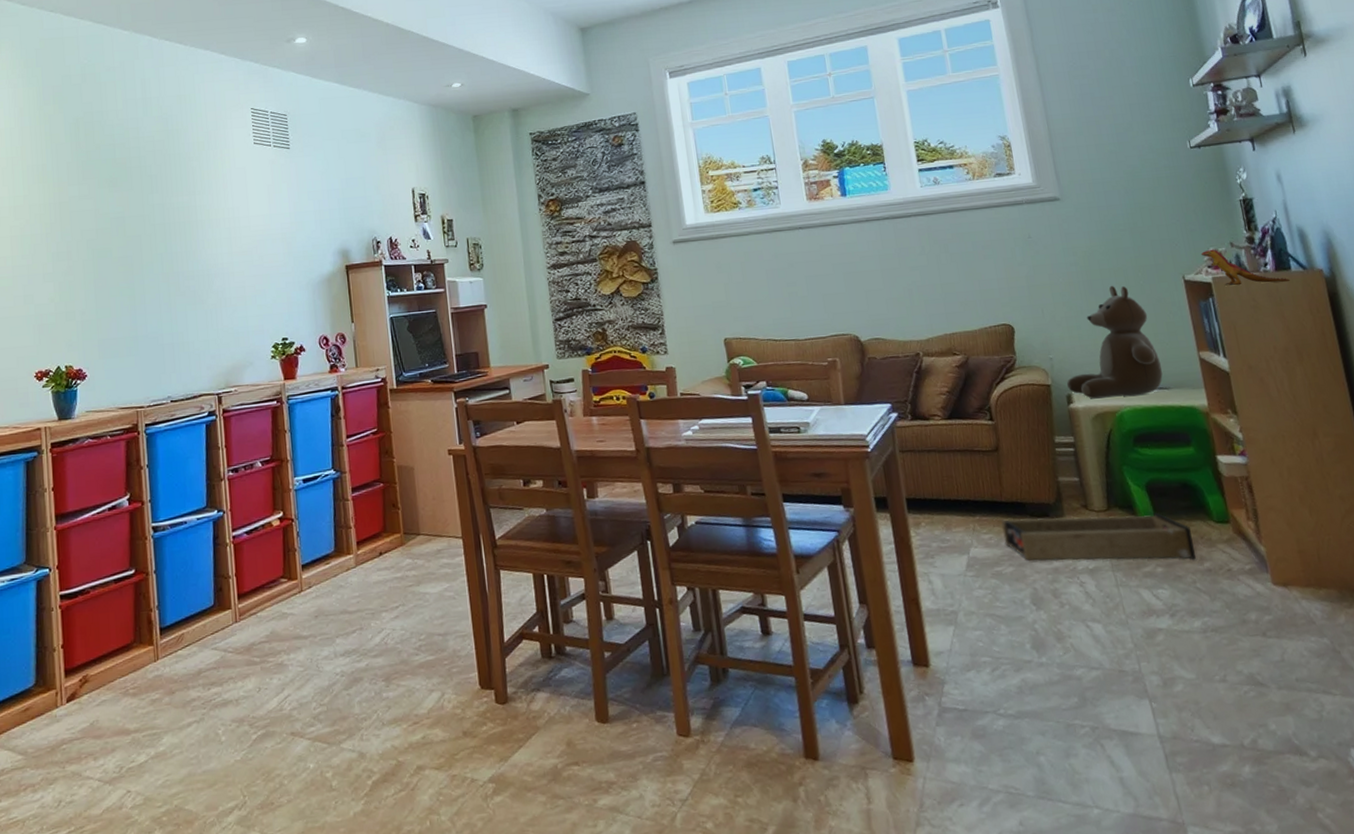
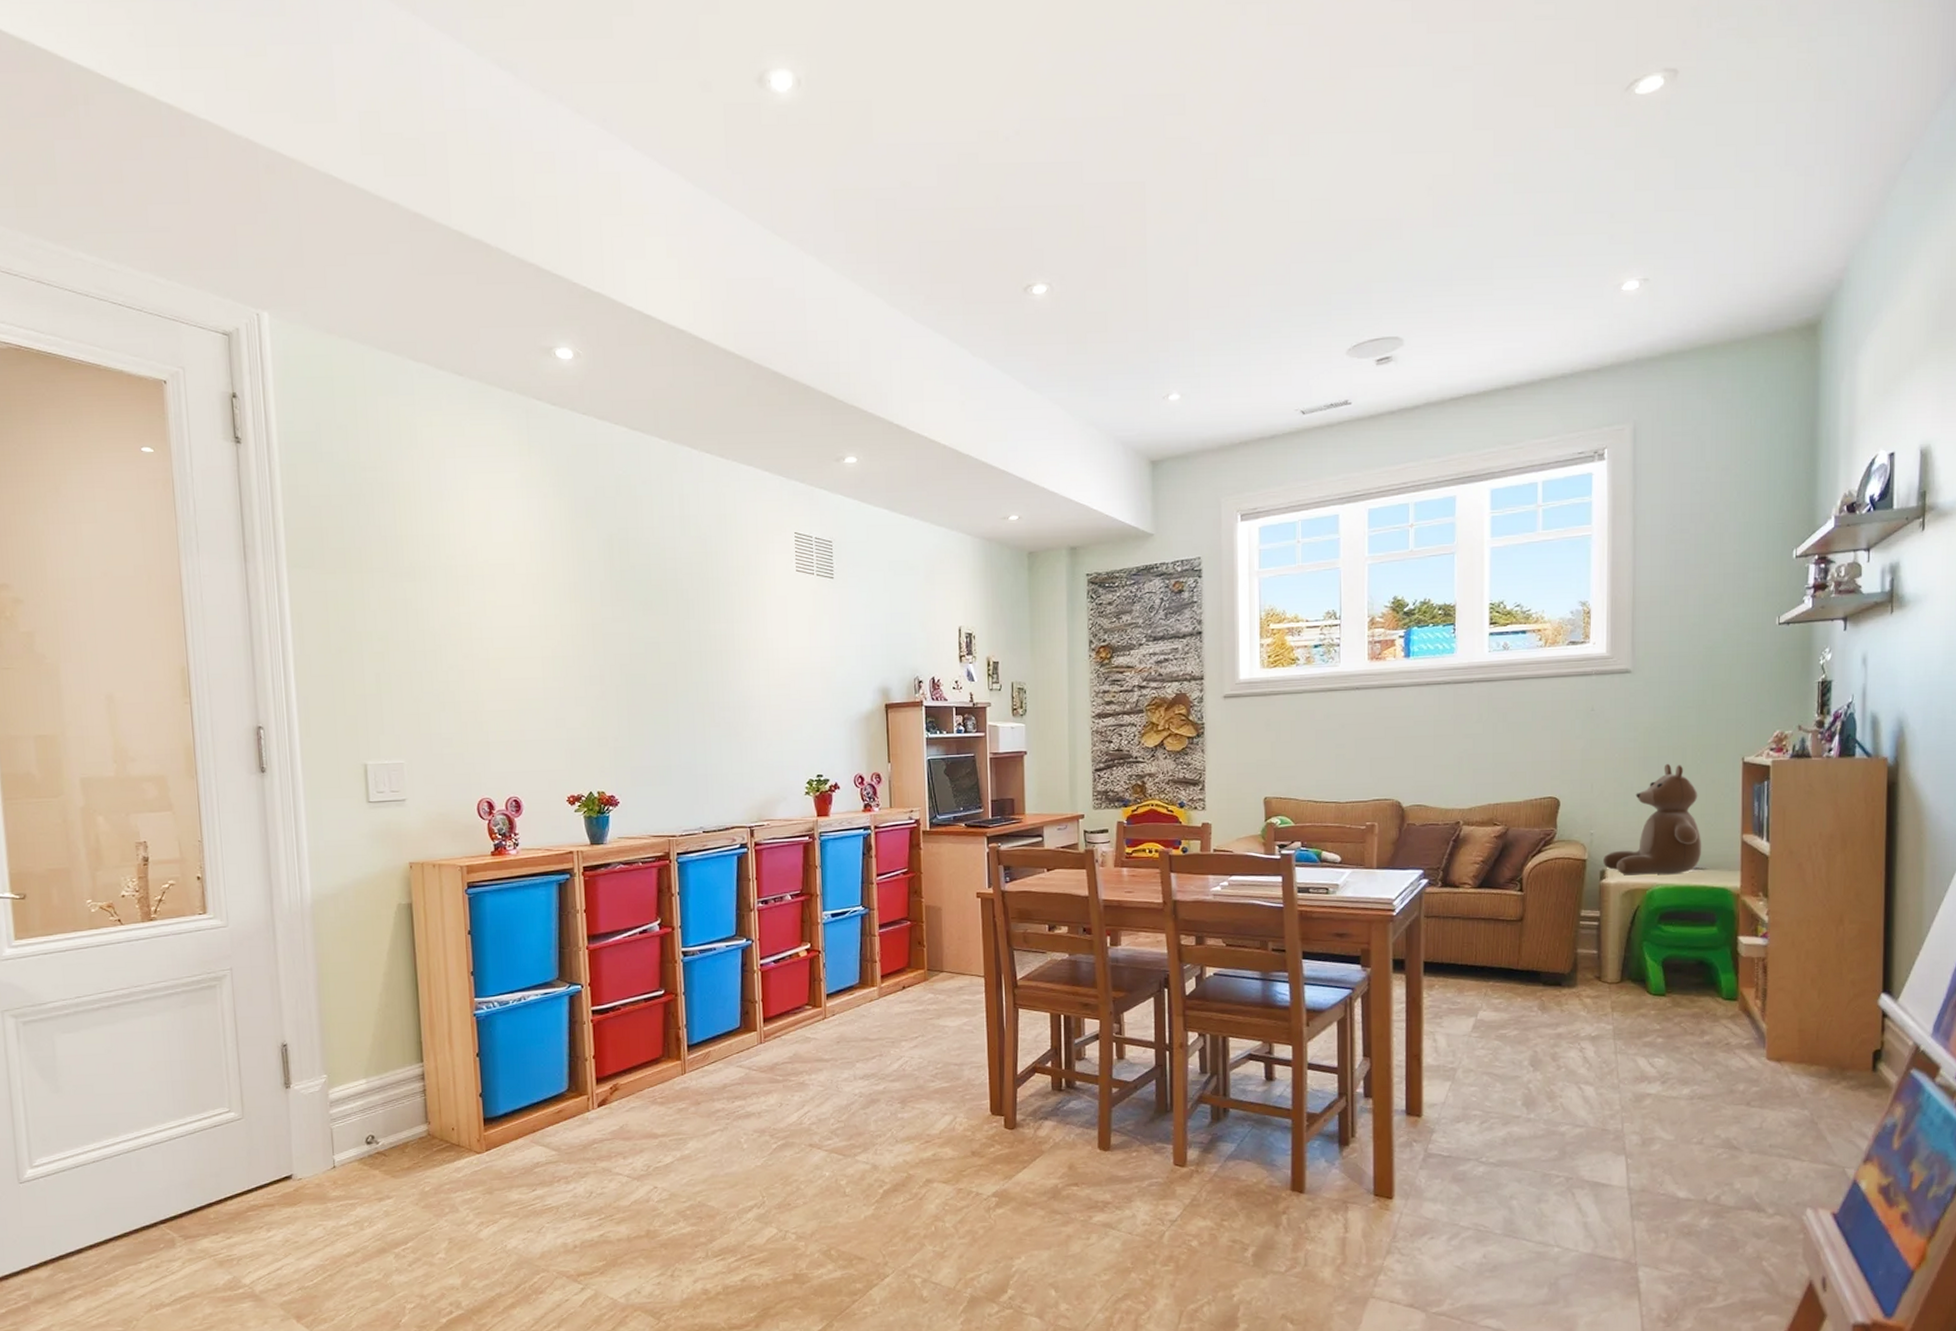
drawer: present [1001,512,1197,562] -> none [1514,986,1698,1033]
toy dinosaur: present [1200,249,1291,286] -> none [1765,731,1852,770]

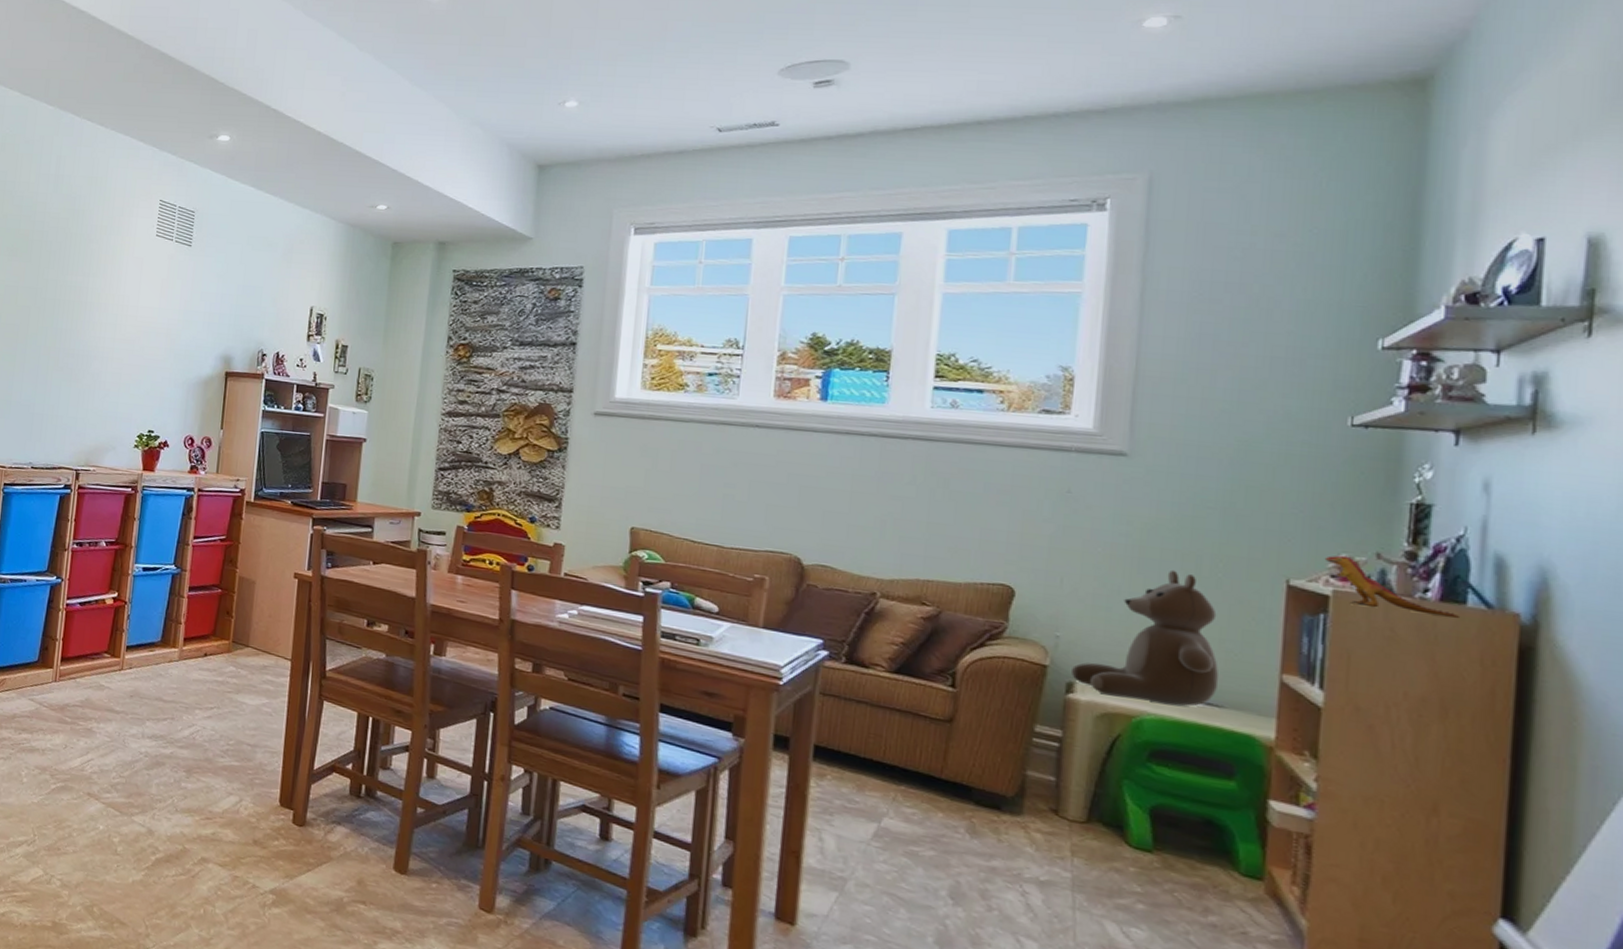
toy dinosaur: none [1765,731,1852,770] -> present [1324,555,1461,619]

